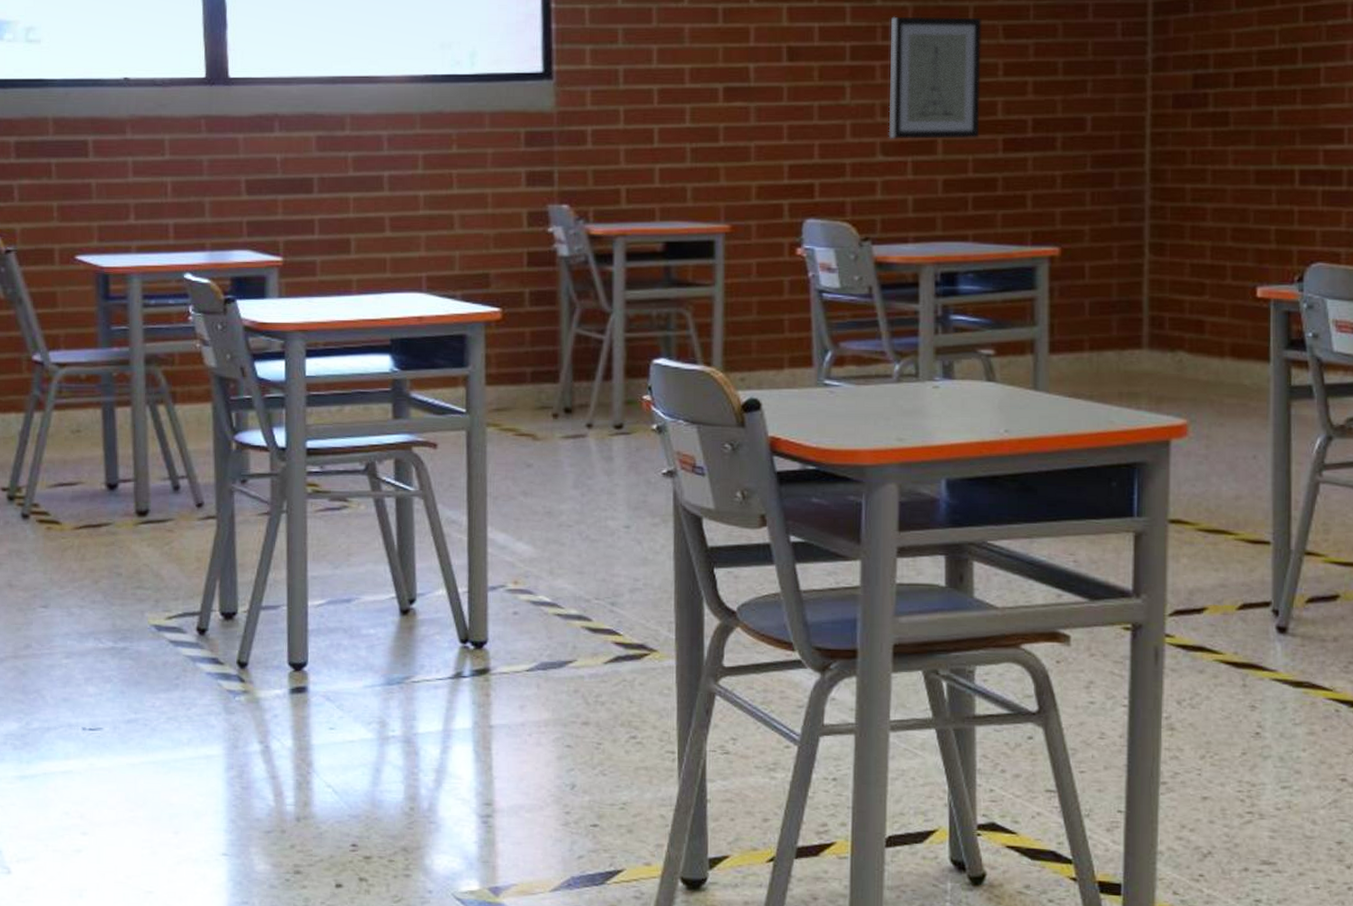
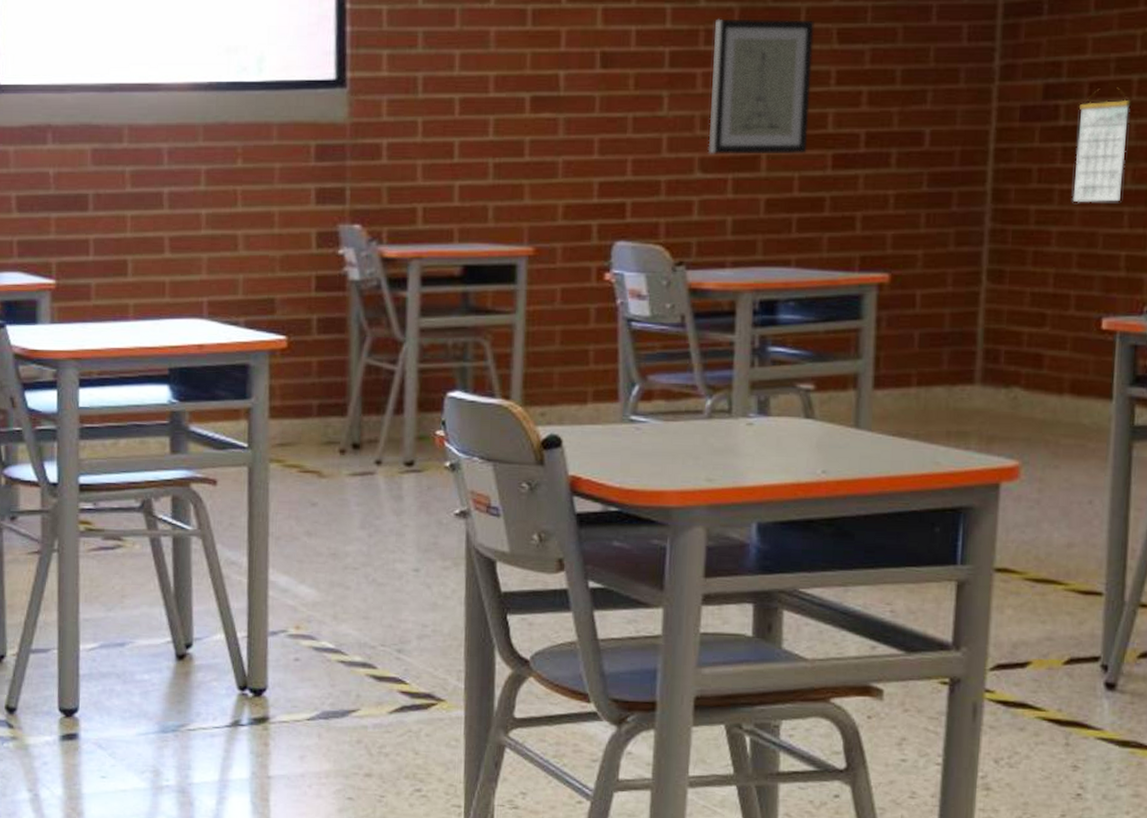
calendar: none [1224,77,1274,182] -> present [1072,87,1132,203]

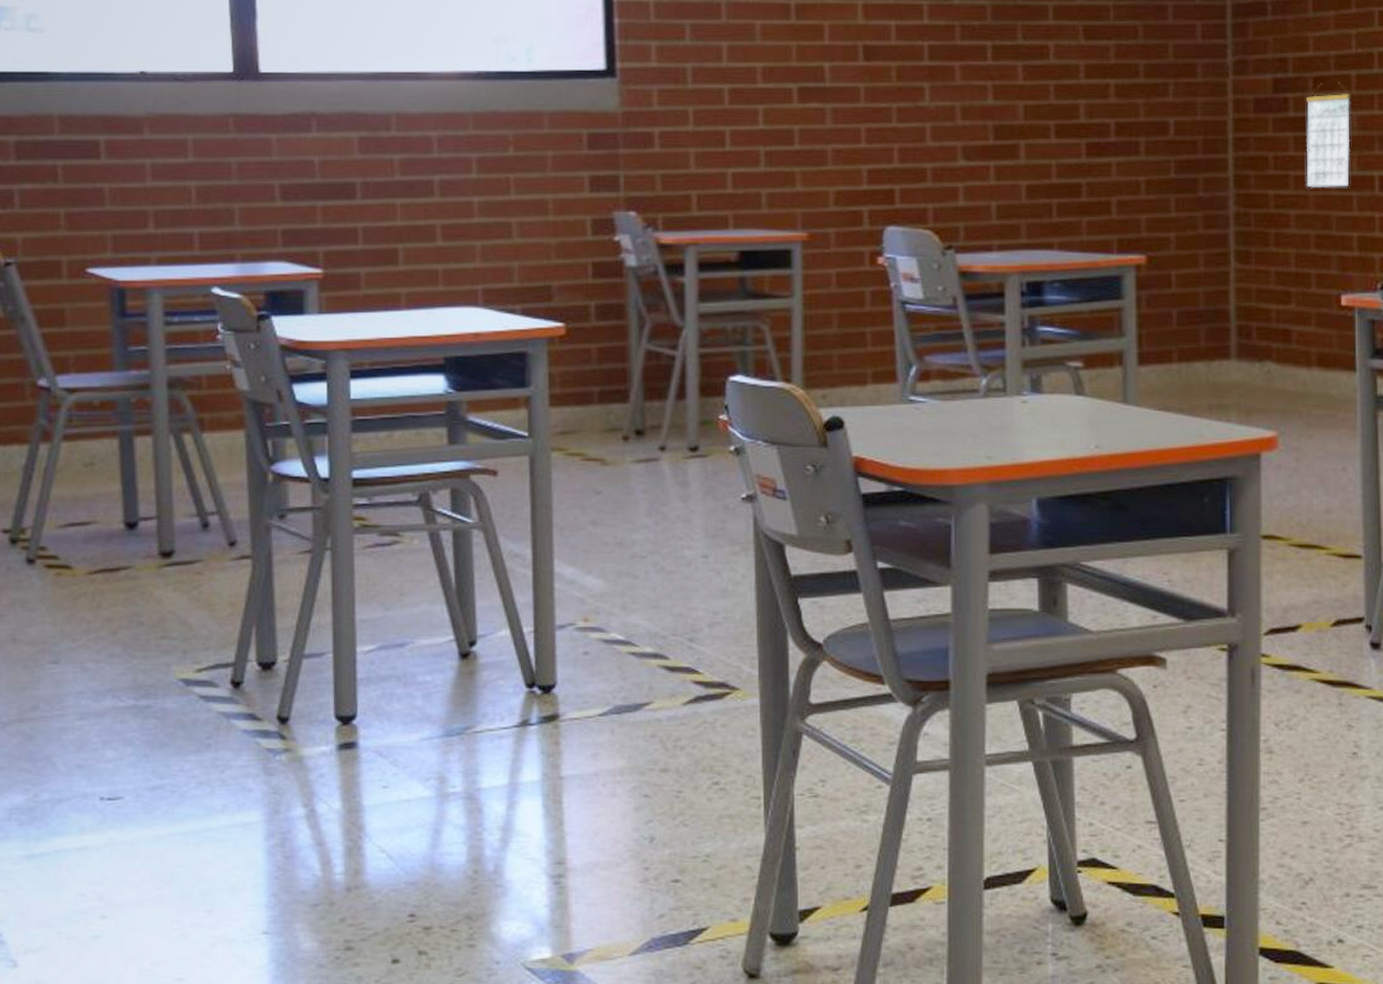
wall art: present [707,18,814,155] -> none [969,15,1062,143]

